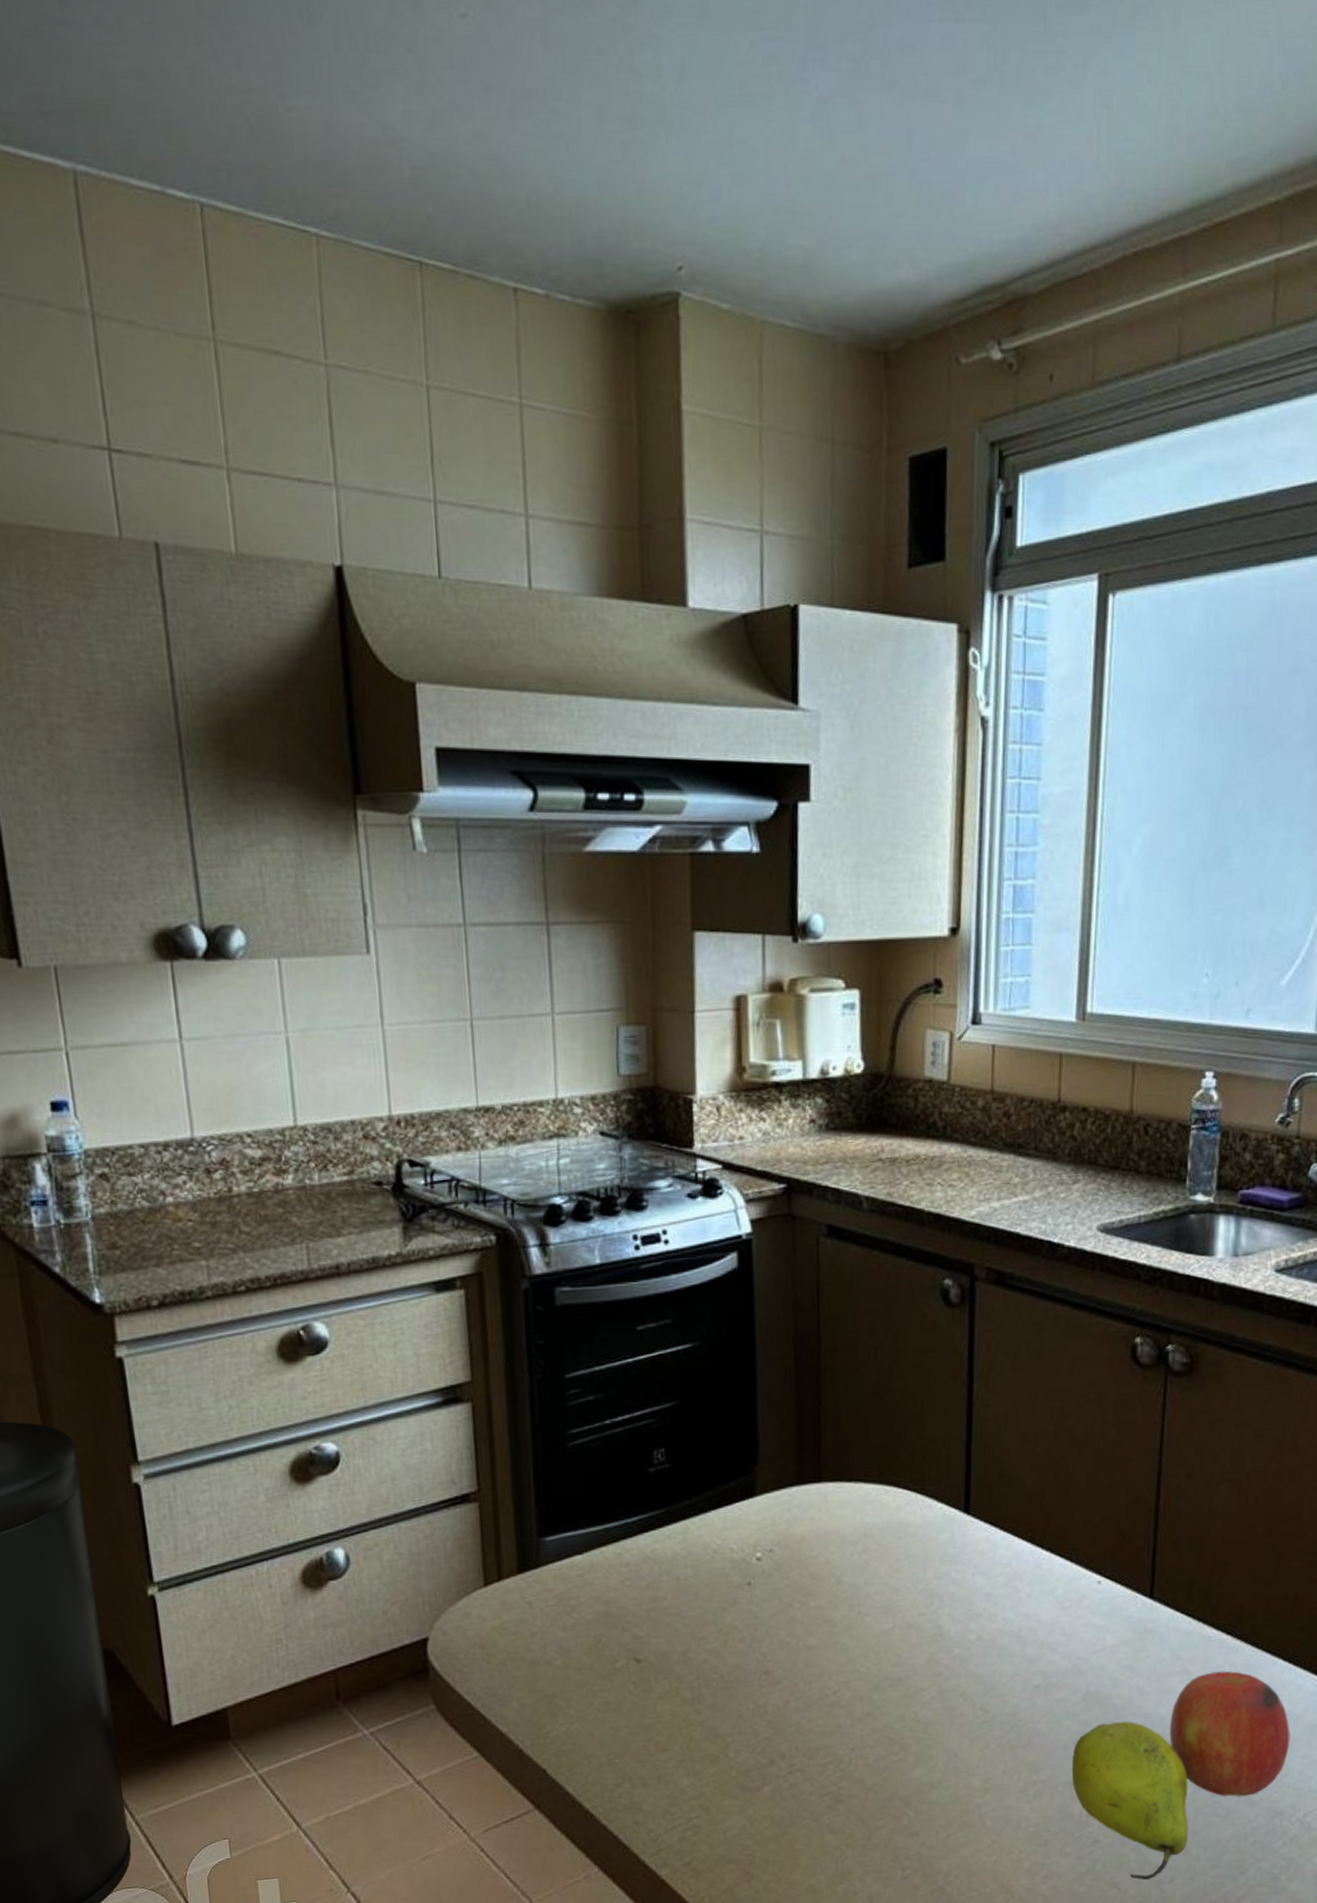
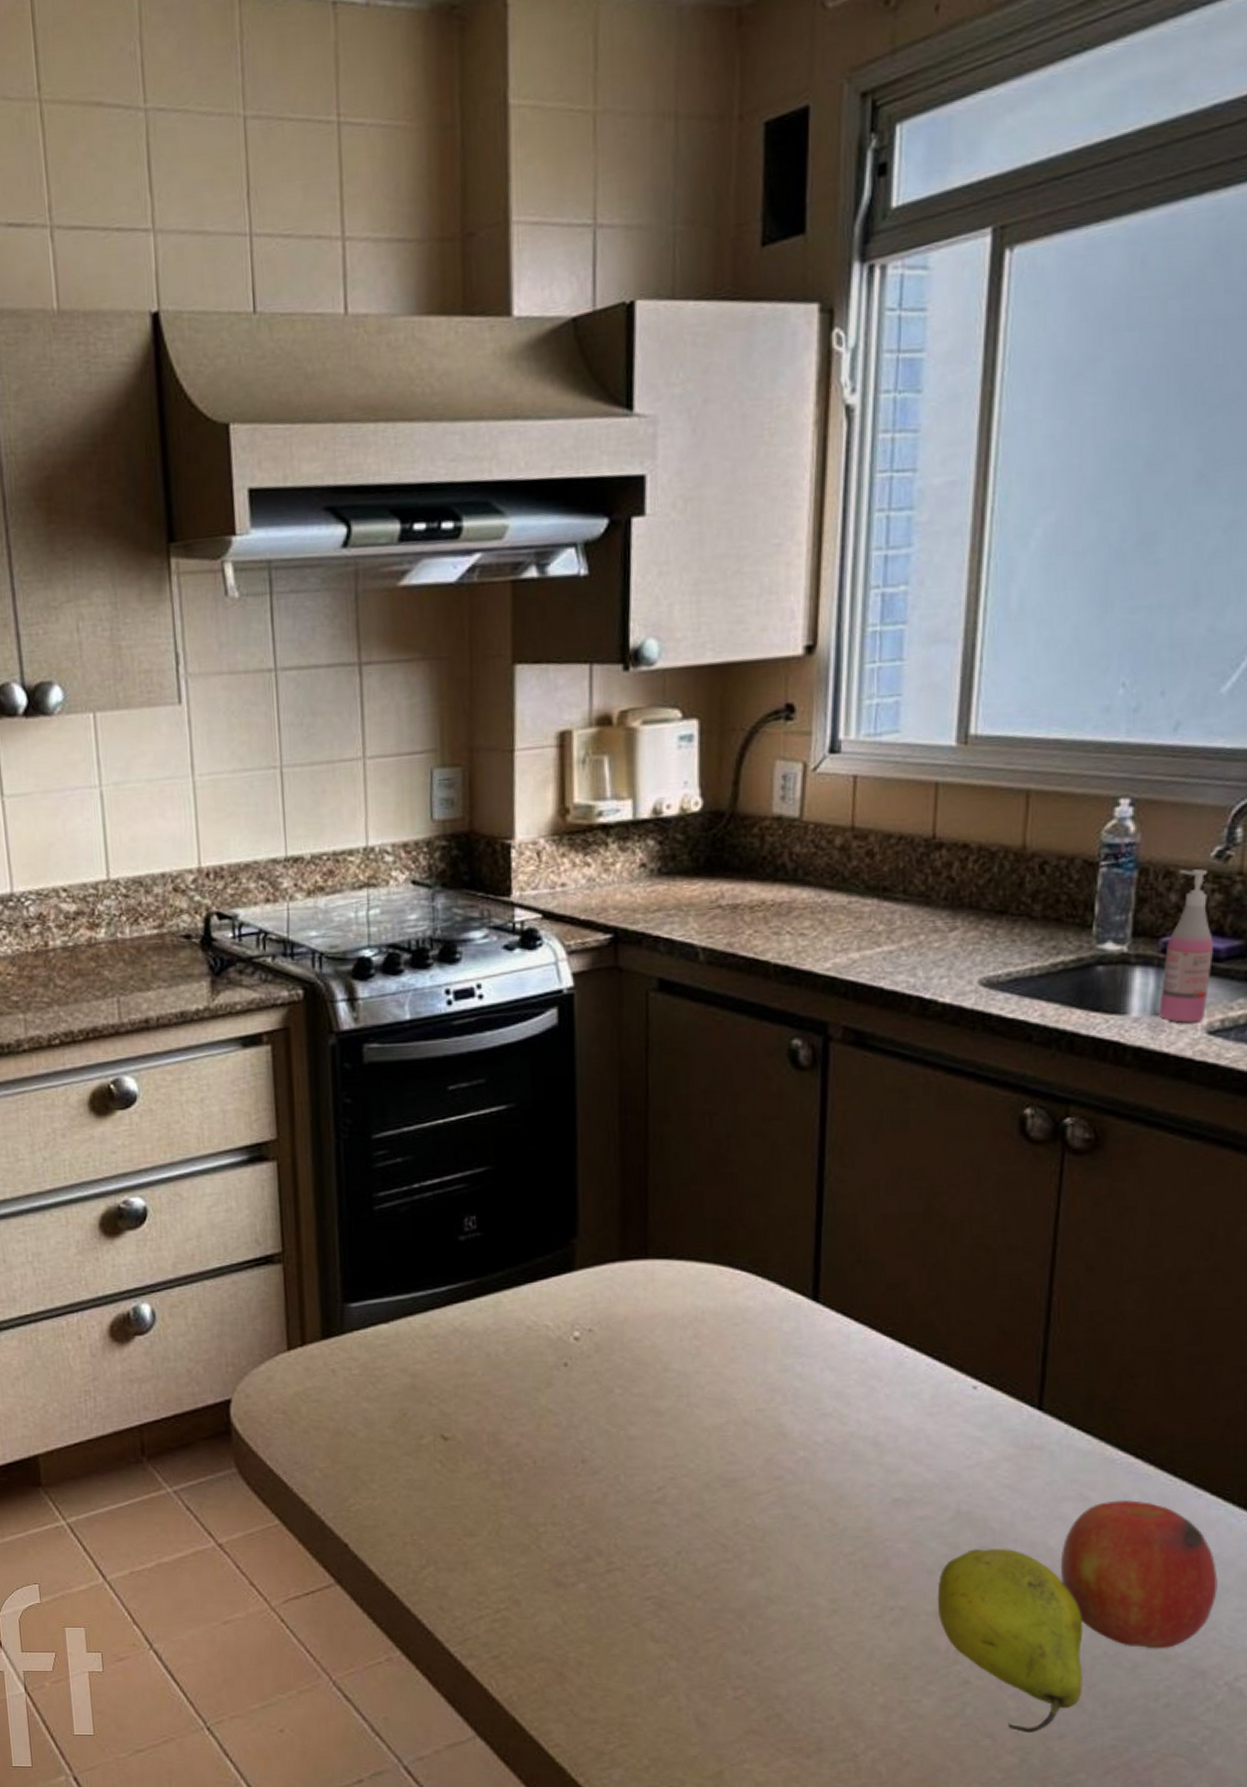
soap dispenser: none [1238,1133,1278,1263] -> present [1159,869,1213,1023]

